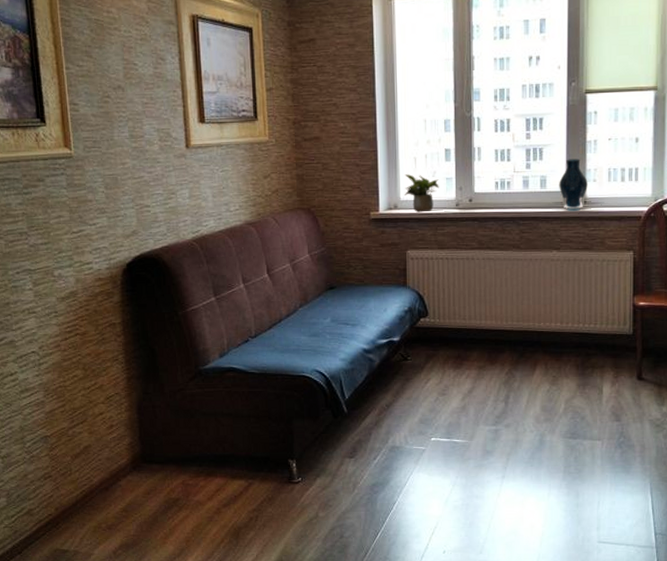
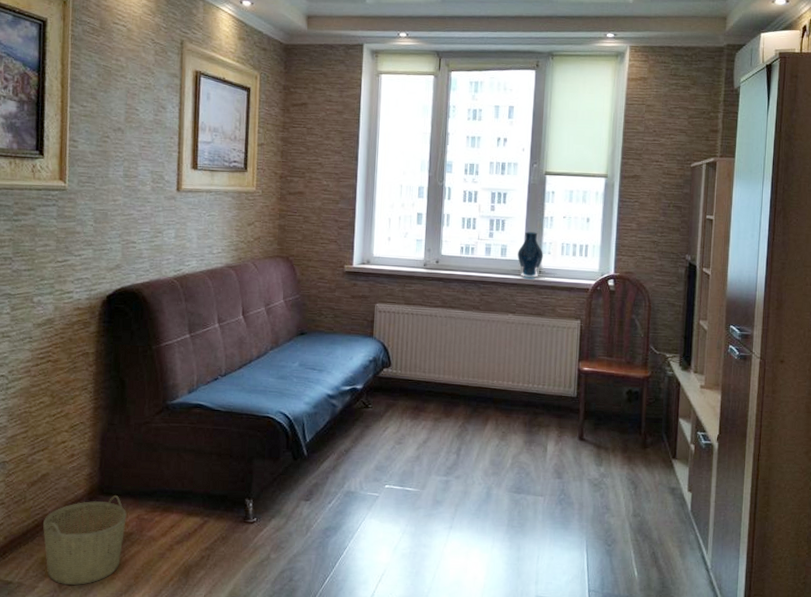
basket: none [90,463,172,552] -> present [42,495,127,586]
potted plant: present [404,174,439,213] -> none [377,233,410,270]

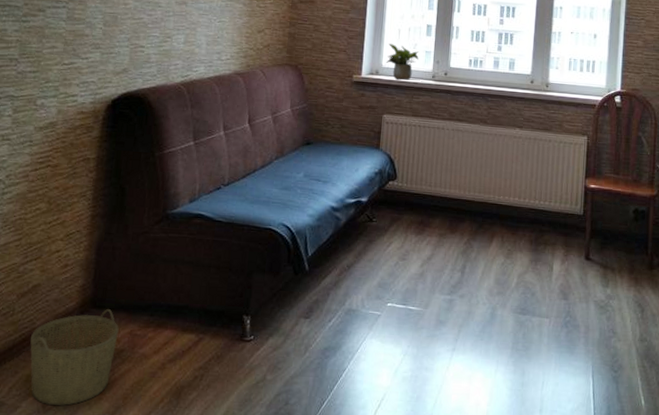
potted plant: none [377,233,410,270] -> present [386,44,419,81]
vase: present [517,232,543,280] -> none [525,46,551,95]

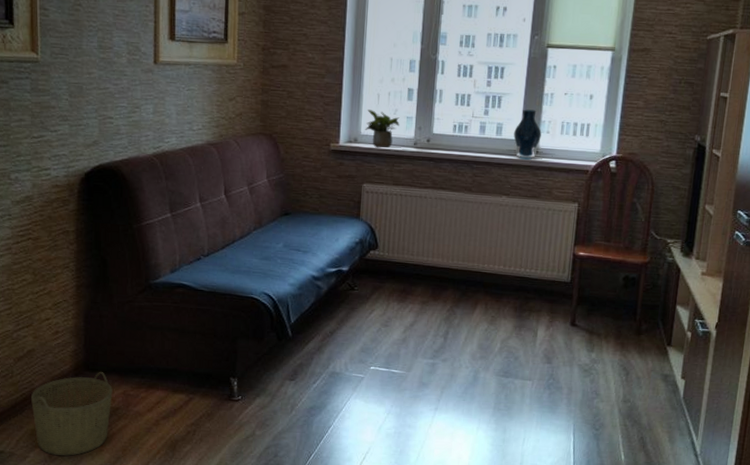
vase: none [525,46,551,95] -> present [514,109,542,161]

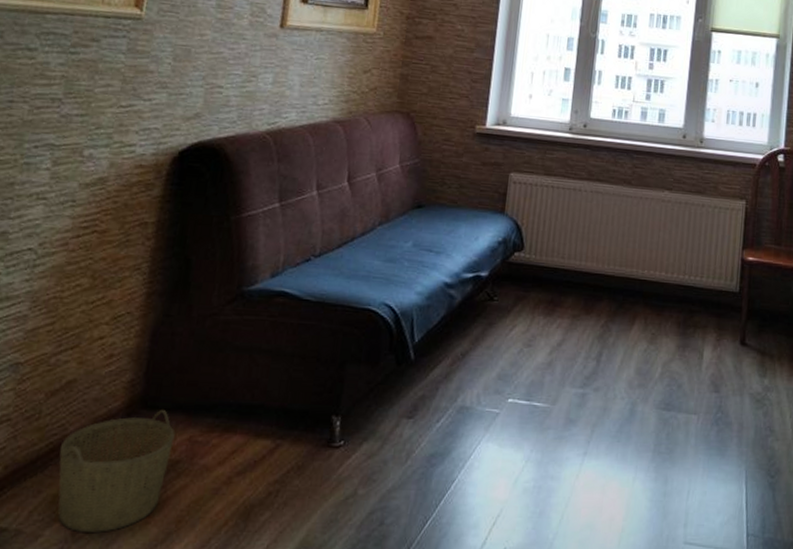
potted plant: present [365,110,400,149] -> none [515,89,555,133]
vase: present [514,109,542,161] -> none [677,95,706,152]

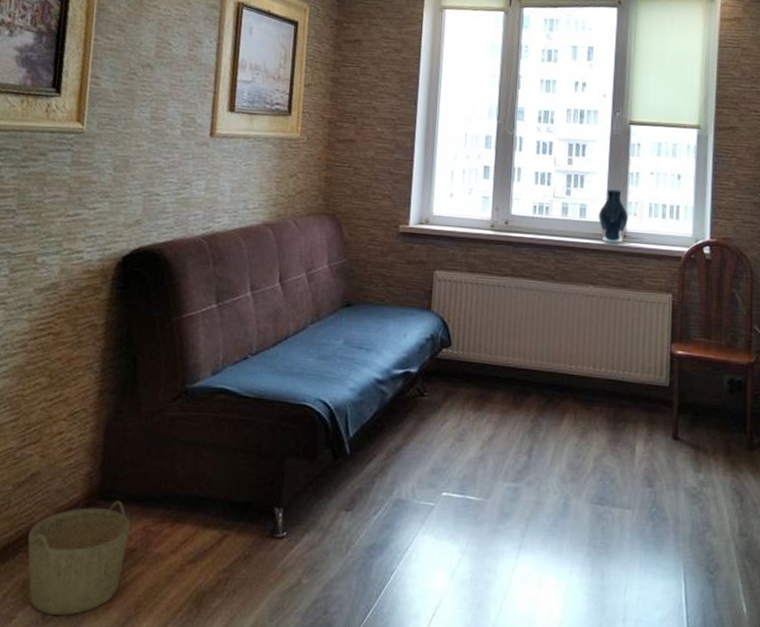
vase: none [677,95,706,152] -> present [599,189,628,246]

